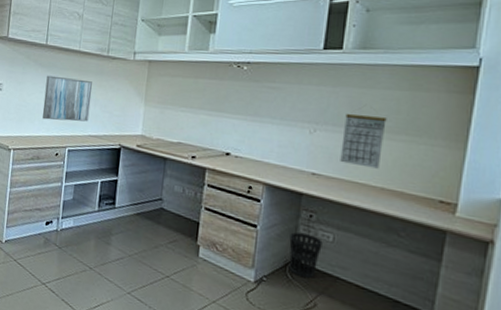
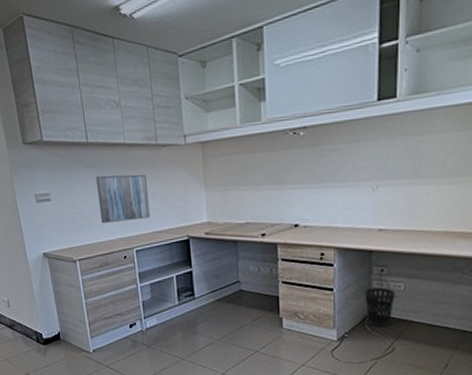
calendar: present [340,114,387,169] -> none [404,162,445,215]

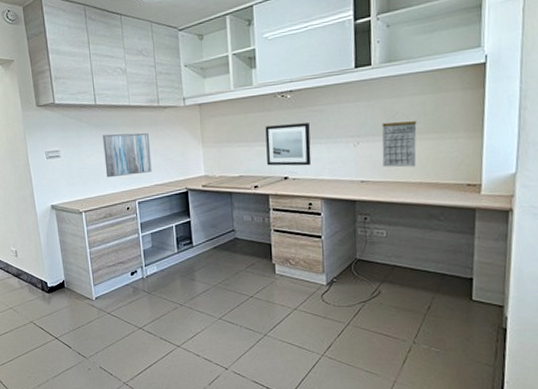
wall art: none [274,164,325,213] -> present [265,123,312,166]
wastebasket: present [365,288,395,328] -> none [350,235,379,272]
calendar: none [404,162,445,215] -> present [382,121,417,168]

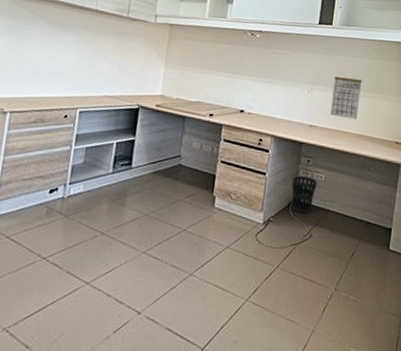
wall art: present [103,133,152,178] -> none [49,32,110,82]
wall art: present [265,123,312,166] -> none [226,58,272,103]
wastebasket: none [350,235,379,272] -> present [291,176,317,214]

